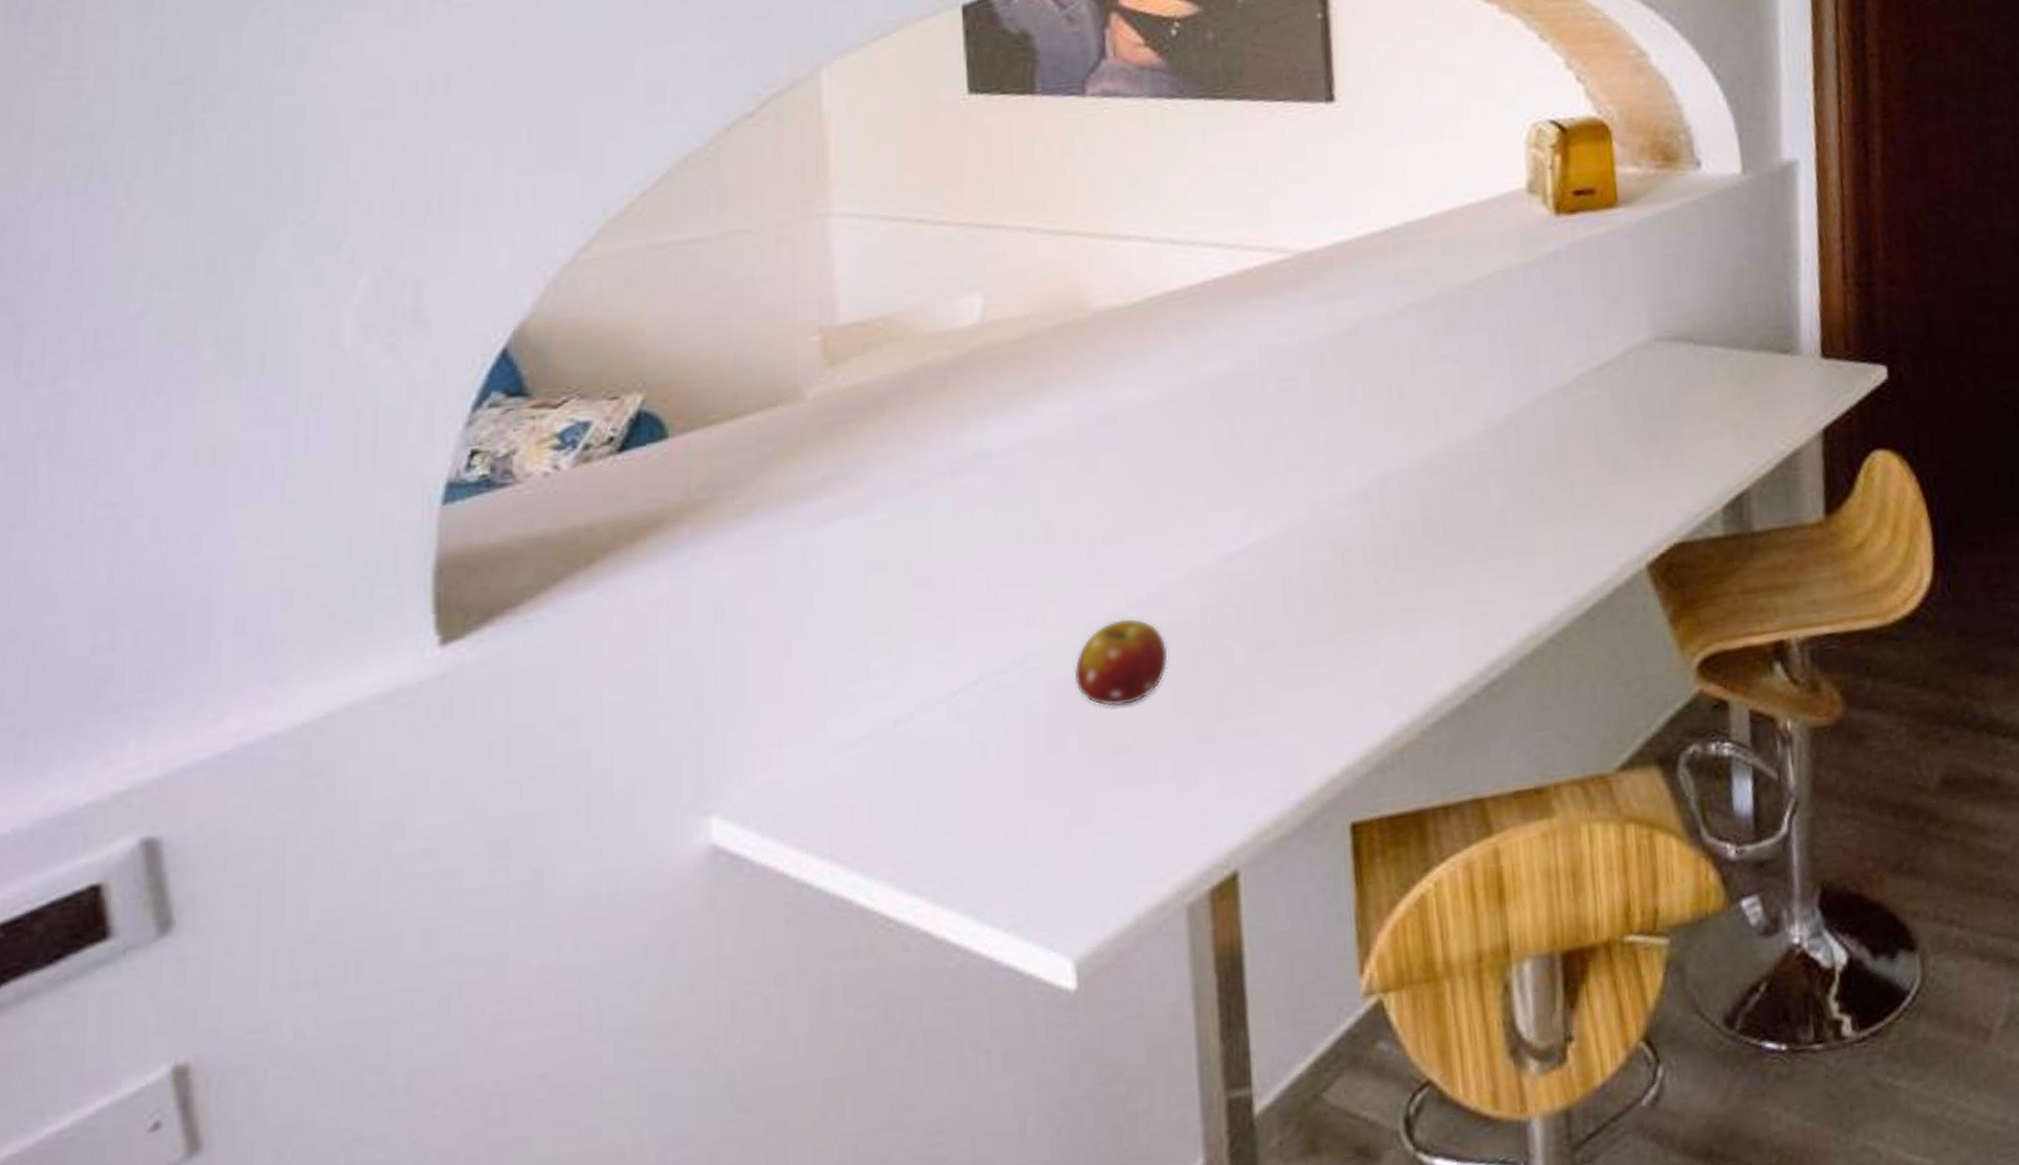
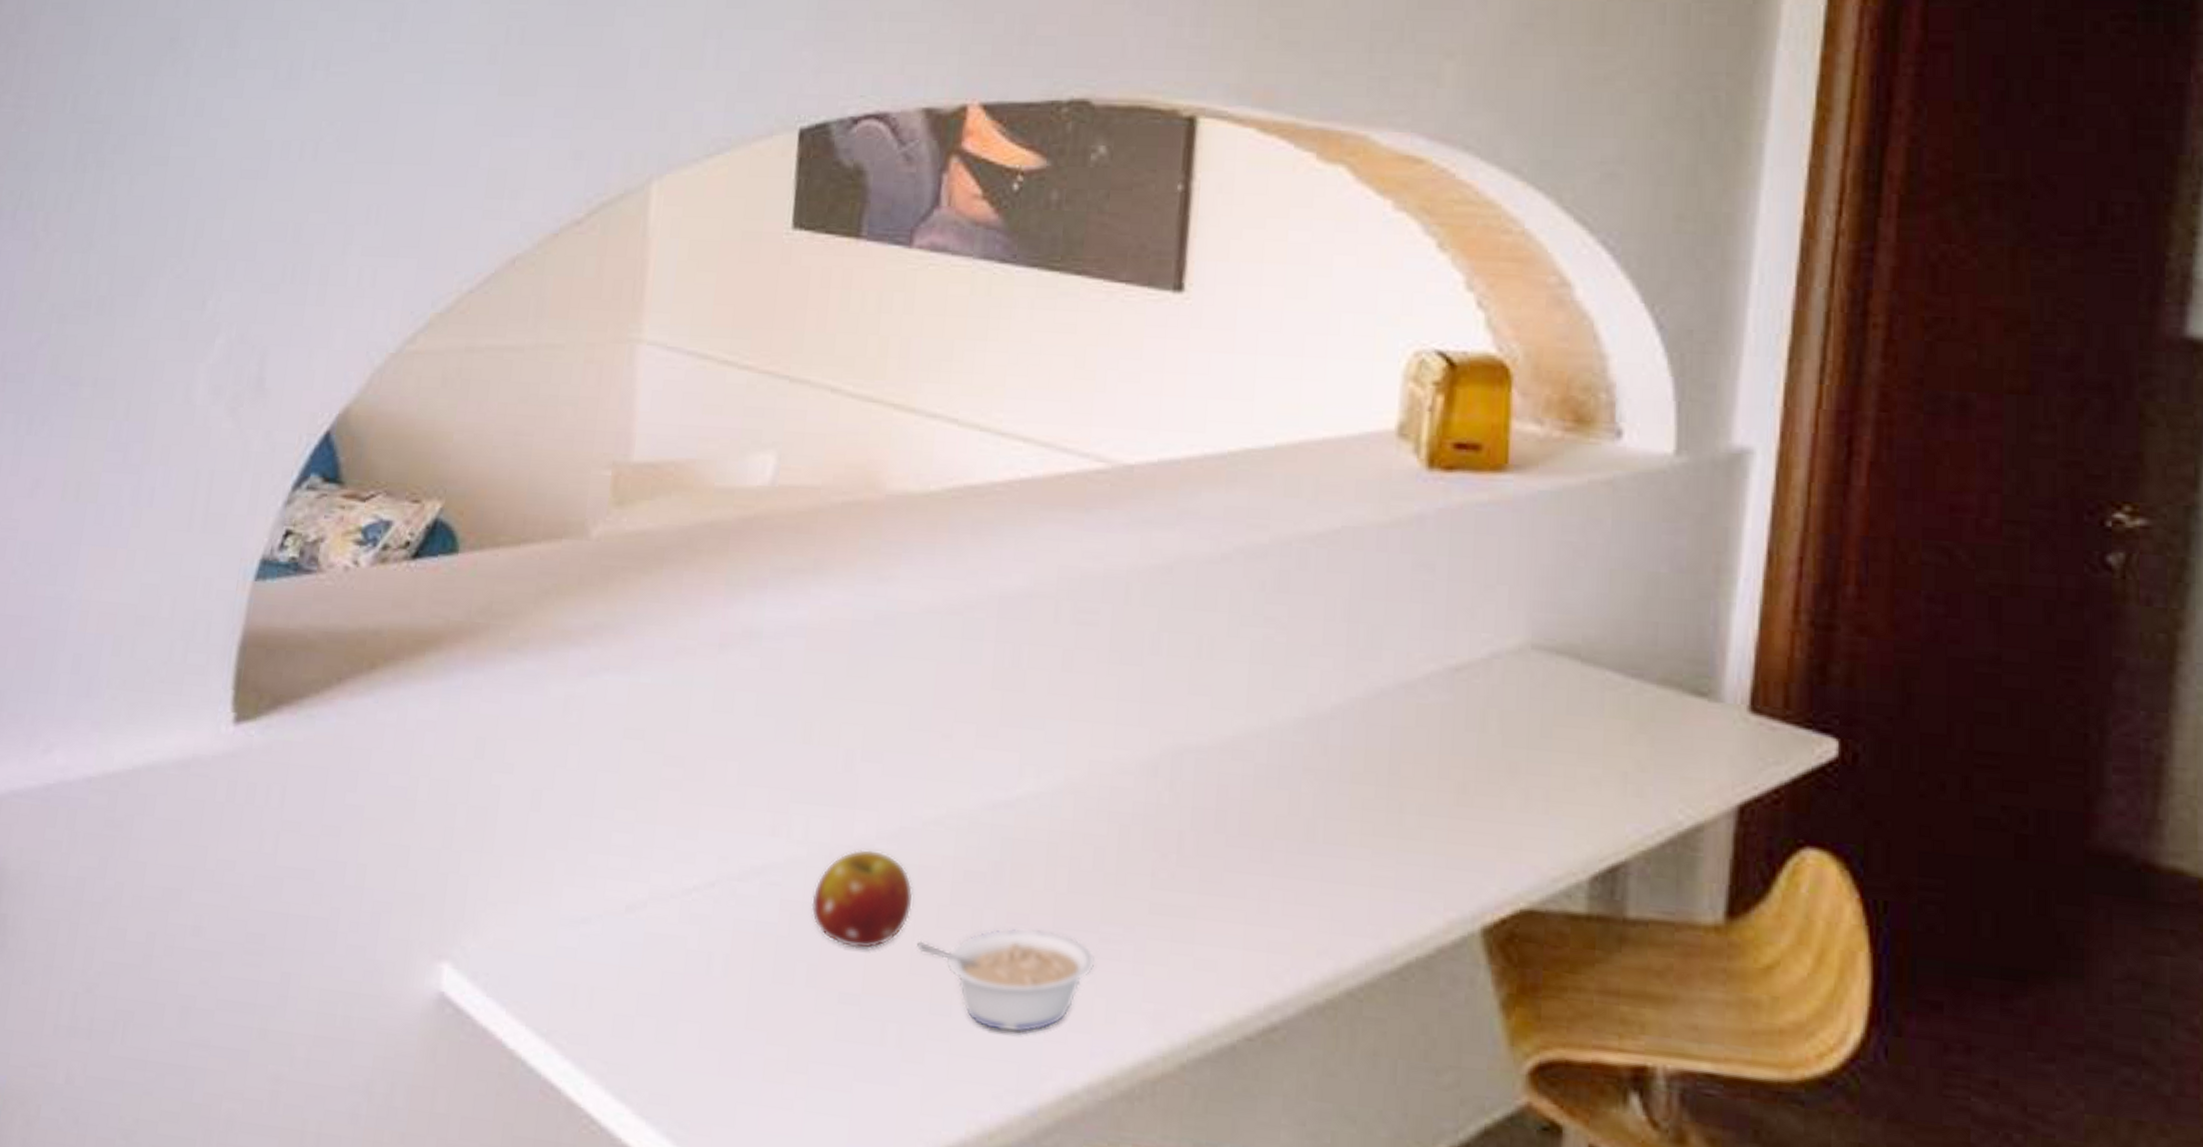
legume: none [1177,649,1338,745] -> present [917,927,1096,1034]

